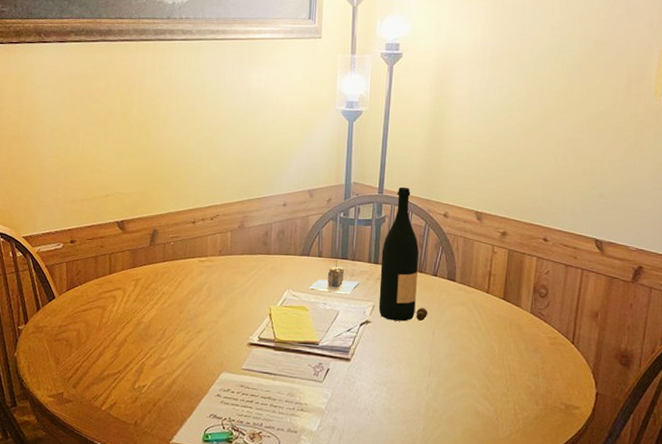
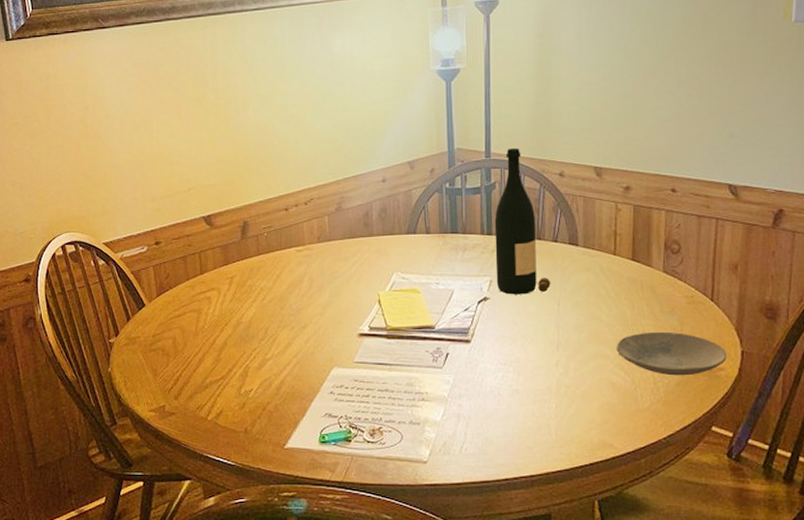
architectural model: present [309,260,360,294] -> none [418,235,473,271]
plate: none [482,367,583,411] -> present [616,331,727,376]

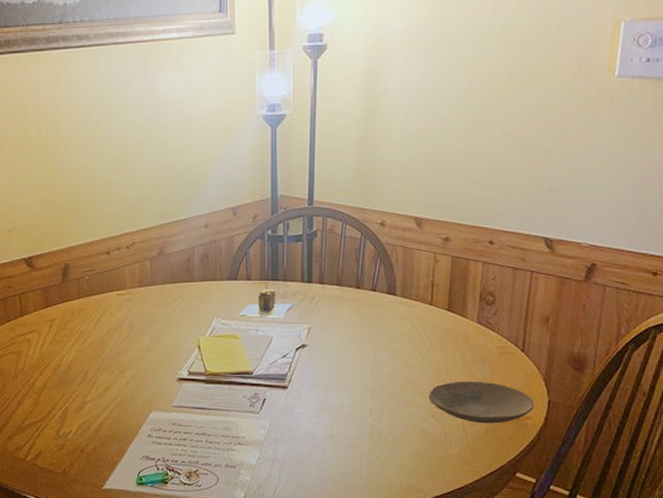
architectural model: none [418,235,473,271] -> present [238,282,293,317]
wine bottle: present [494,148,551,295] -> none [314,196,368,342]

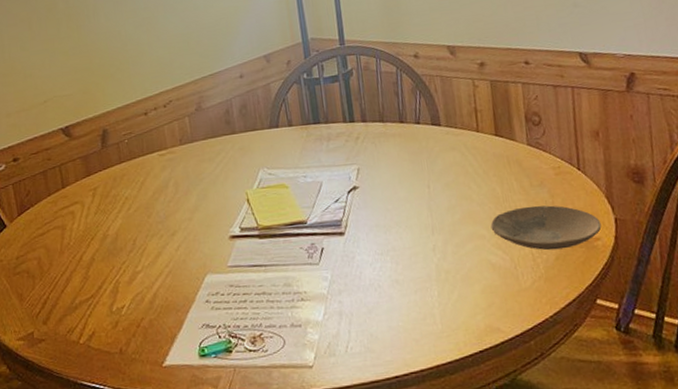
architectural model: present [238,282,293,317] -> none [284,126,338,163]

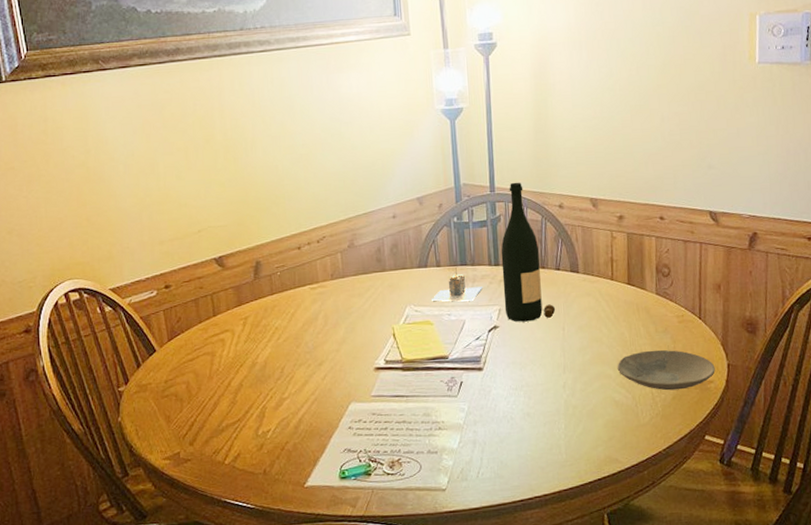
architectural model: none [284,126,338,163] -> present [431,267,482,302]
wine bottle: none [355,33,419,182] -> present [501,182,556,322]

